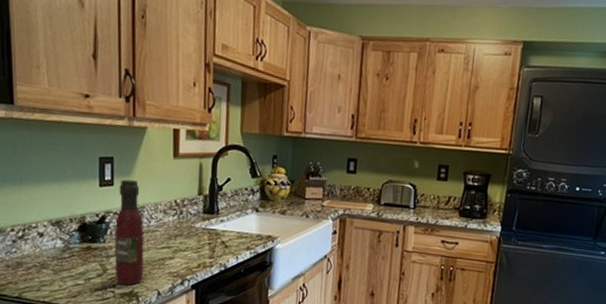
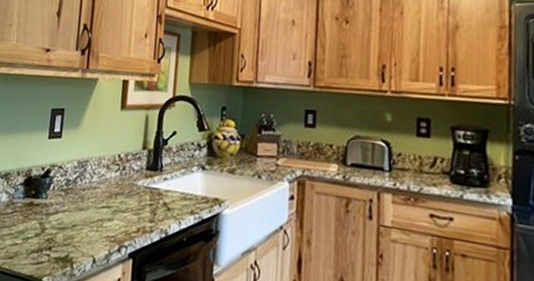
wine bottle: present [114,179,144,286] -> none [52,131,86,249]

